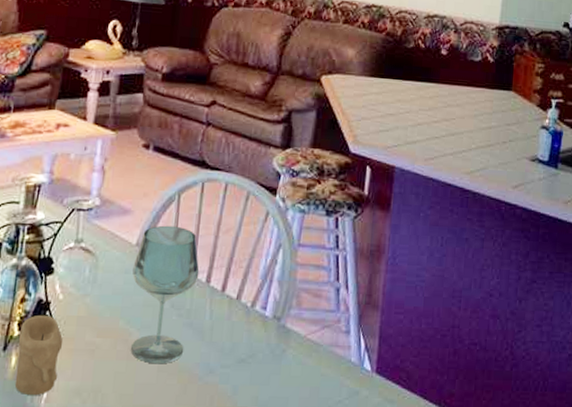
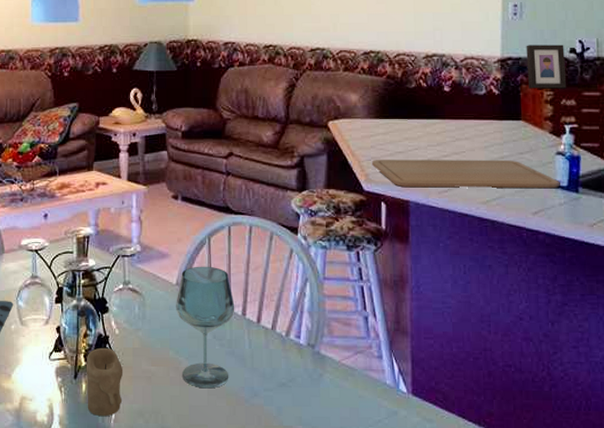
chopping board: none [361,120,542,162] -> present [371,159,560,188]
picture frame: none [522,15,559,63] -> present [526,44,567,89]

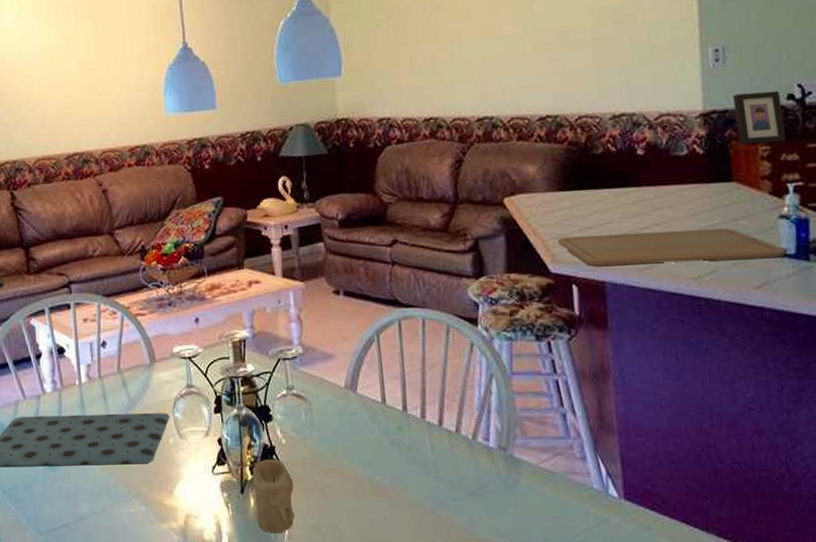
wine glass: present [176,266,235,389] -> none [346,365,413,500]

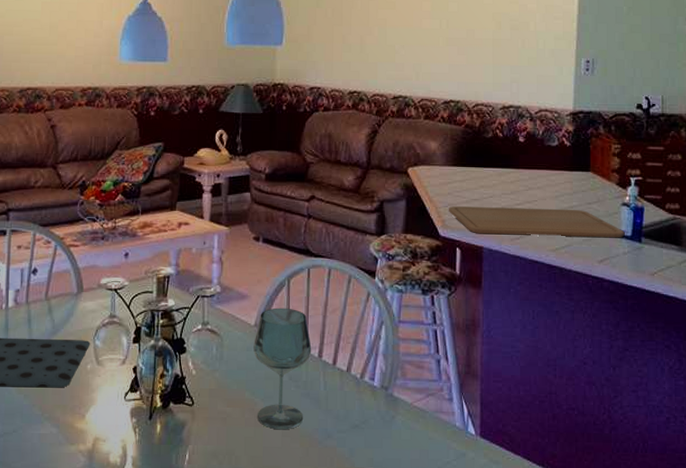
candle: present [252,458,295,534] -> none [161,388,199,458]
wine glass: none [346,365,413,500] -> present [253,307,312,430]
picture frame: present [733,90,787,145] -> none [596,99,633,143]

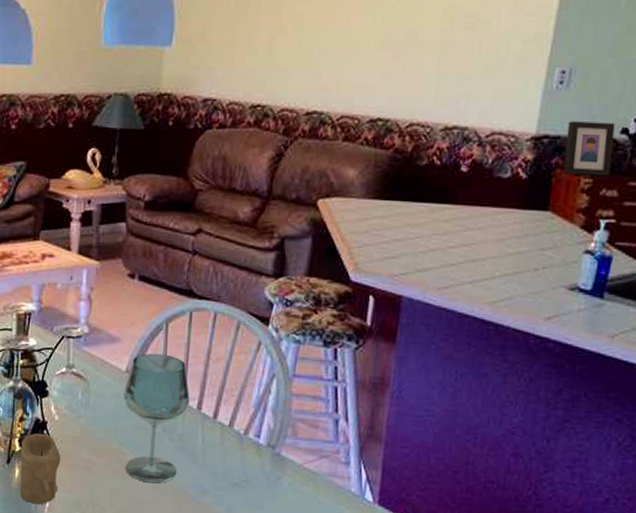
candle: none [161,388,199,458] -> present [19,433,61,505]
chopping board: present [448,206,625,237] -> none [363,247,584,291]
picture frame: none [596,99,633,143] -> present [564,121,616,176]

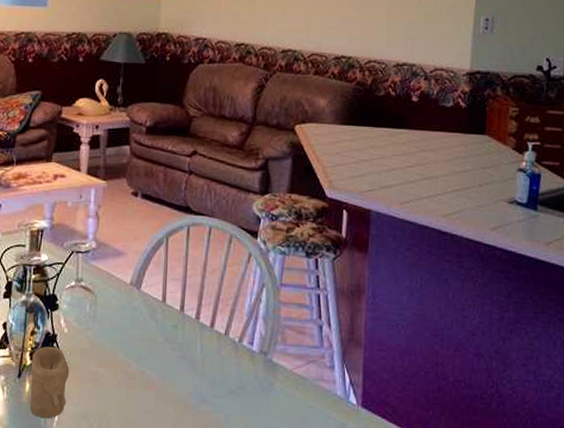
wine glass: present [123,353,190,484] -> none [128,266,189,393]
picture frame: present [564,121,616,176] -> none [494,60,532,106]

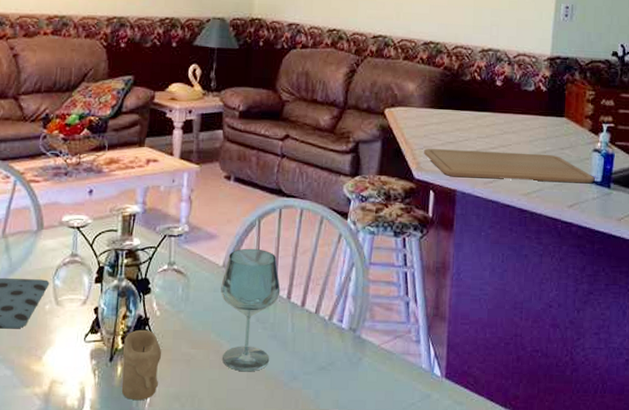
wine glass: none [128,266,189,393] -> present [220,248,281,372]
chopping board: none [335,166,520,204] -> present [423,149,595,183]

